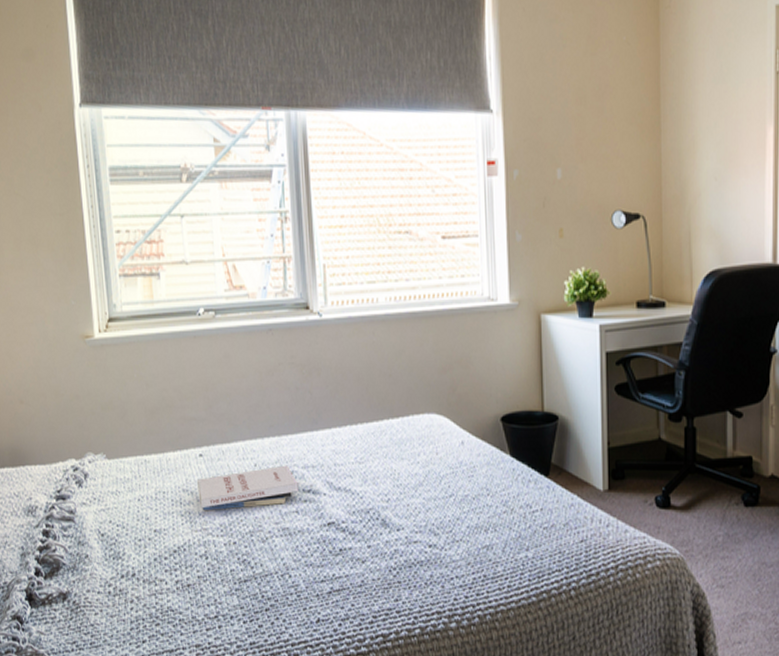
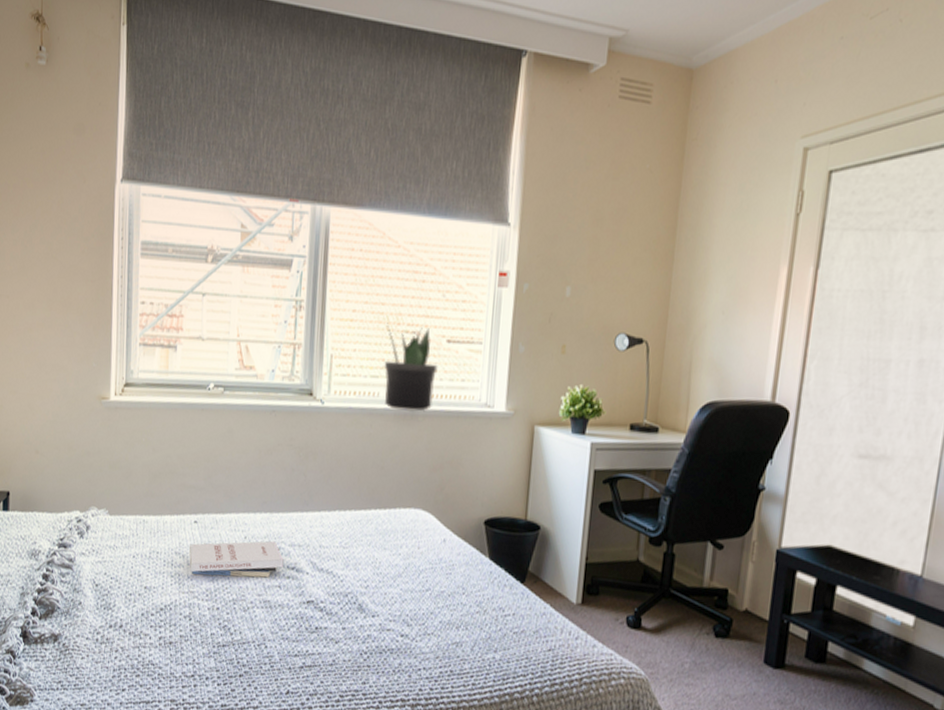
planter: none [378,225,436,314] -> present [384,323,438,412]

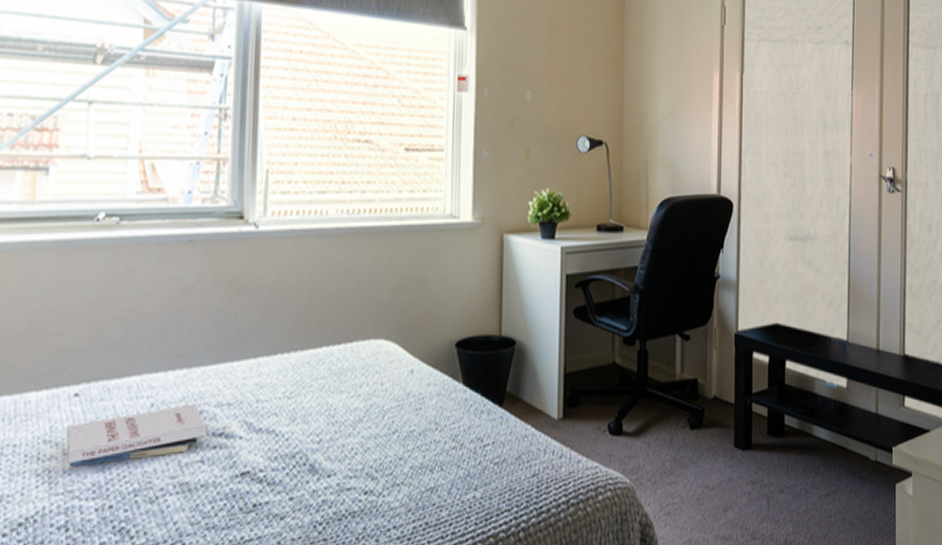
planter: present [384,323,438,412] -> none [332,131,396,229]

